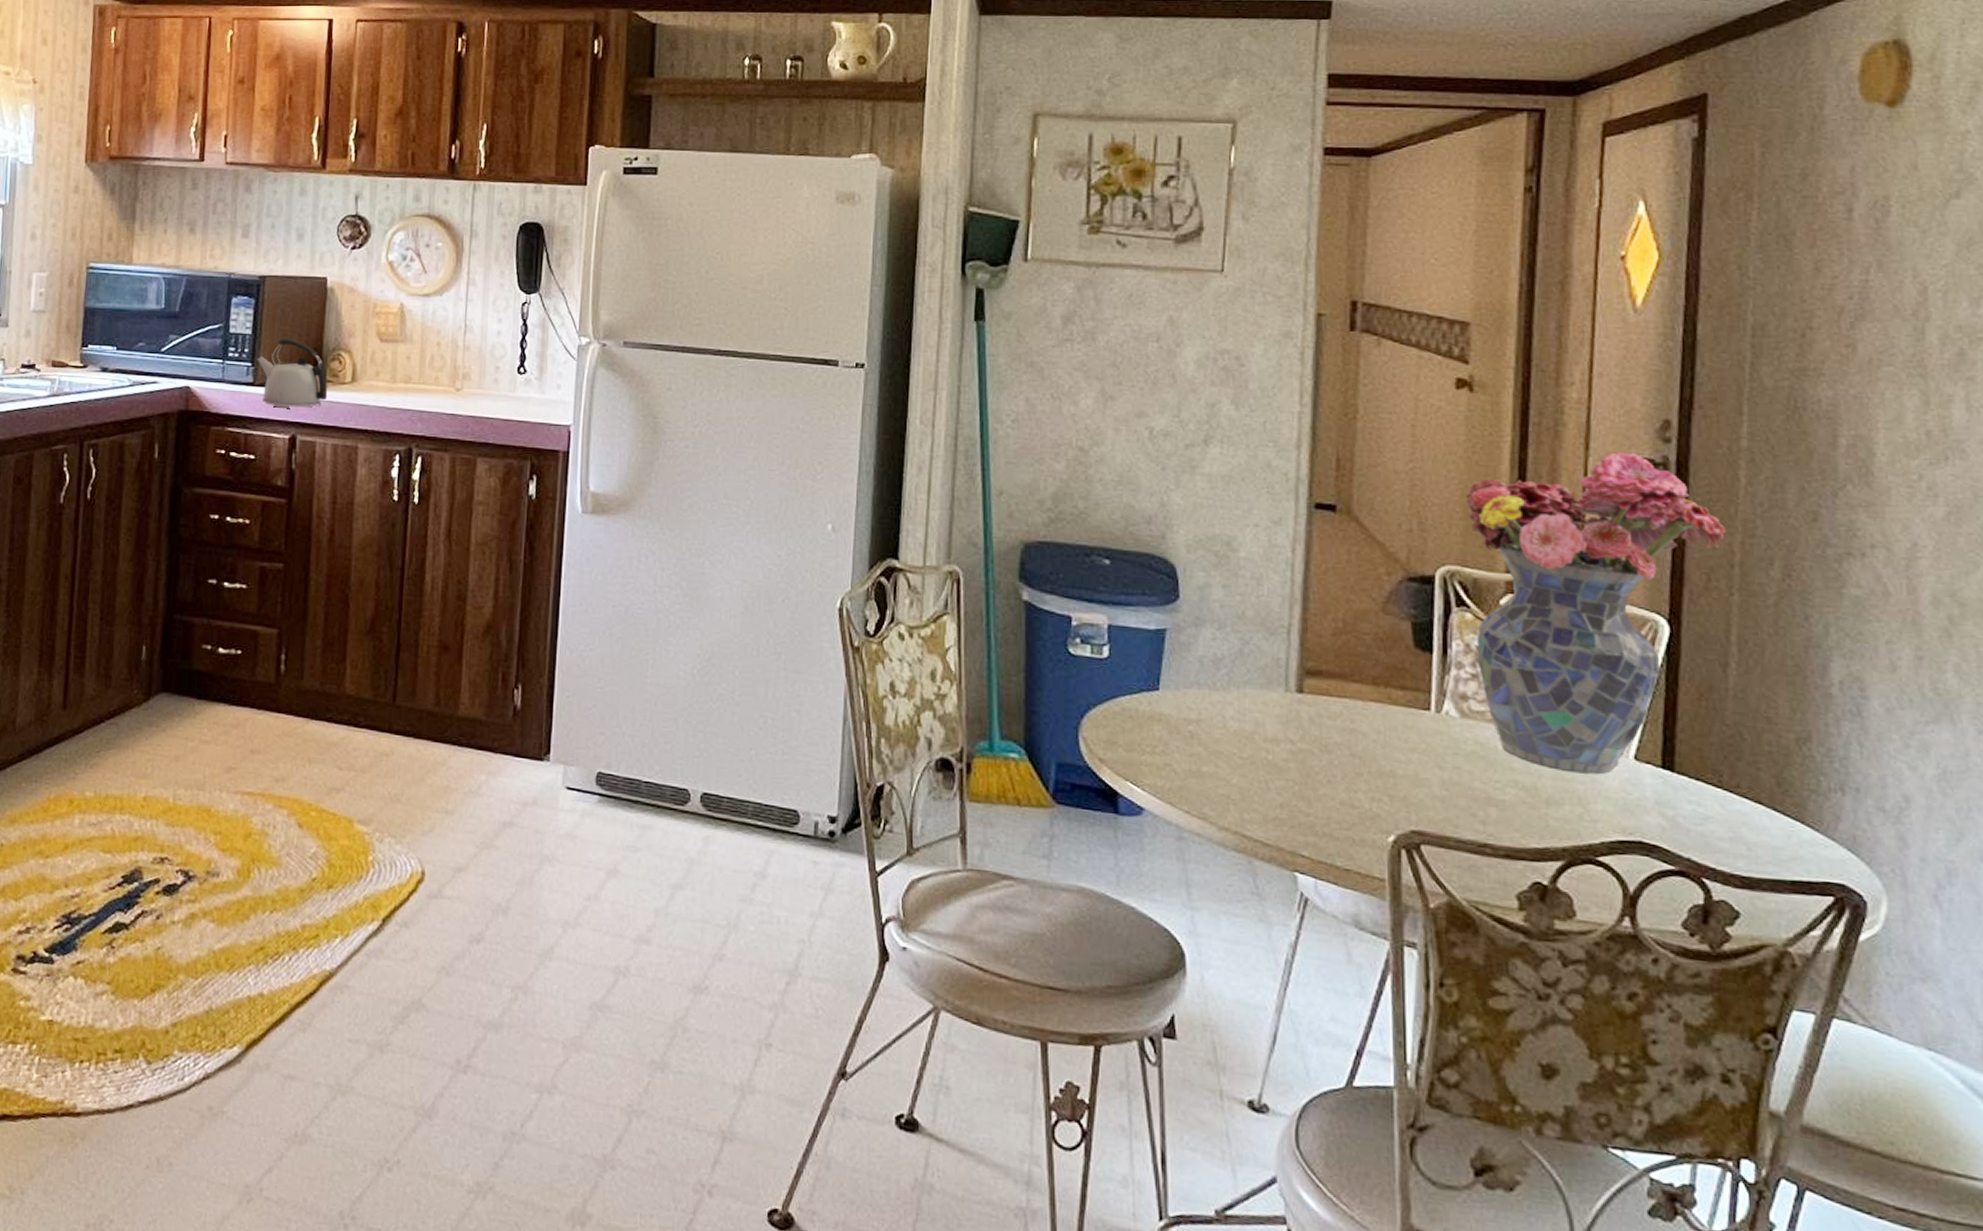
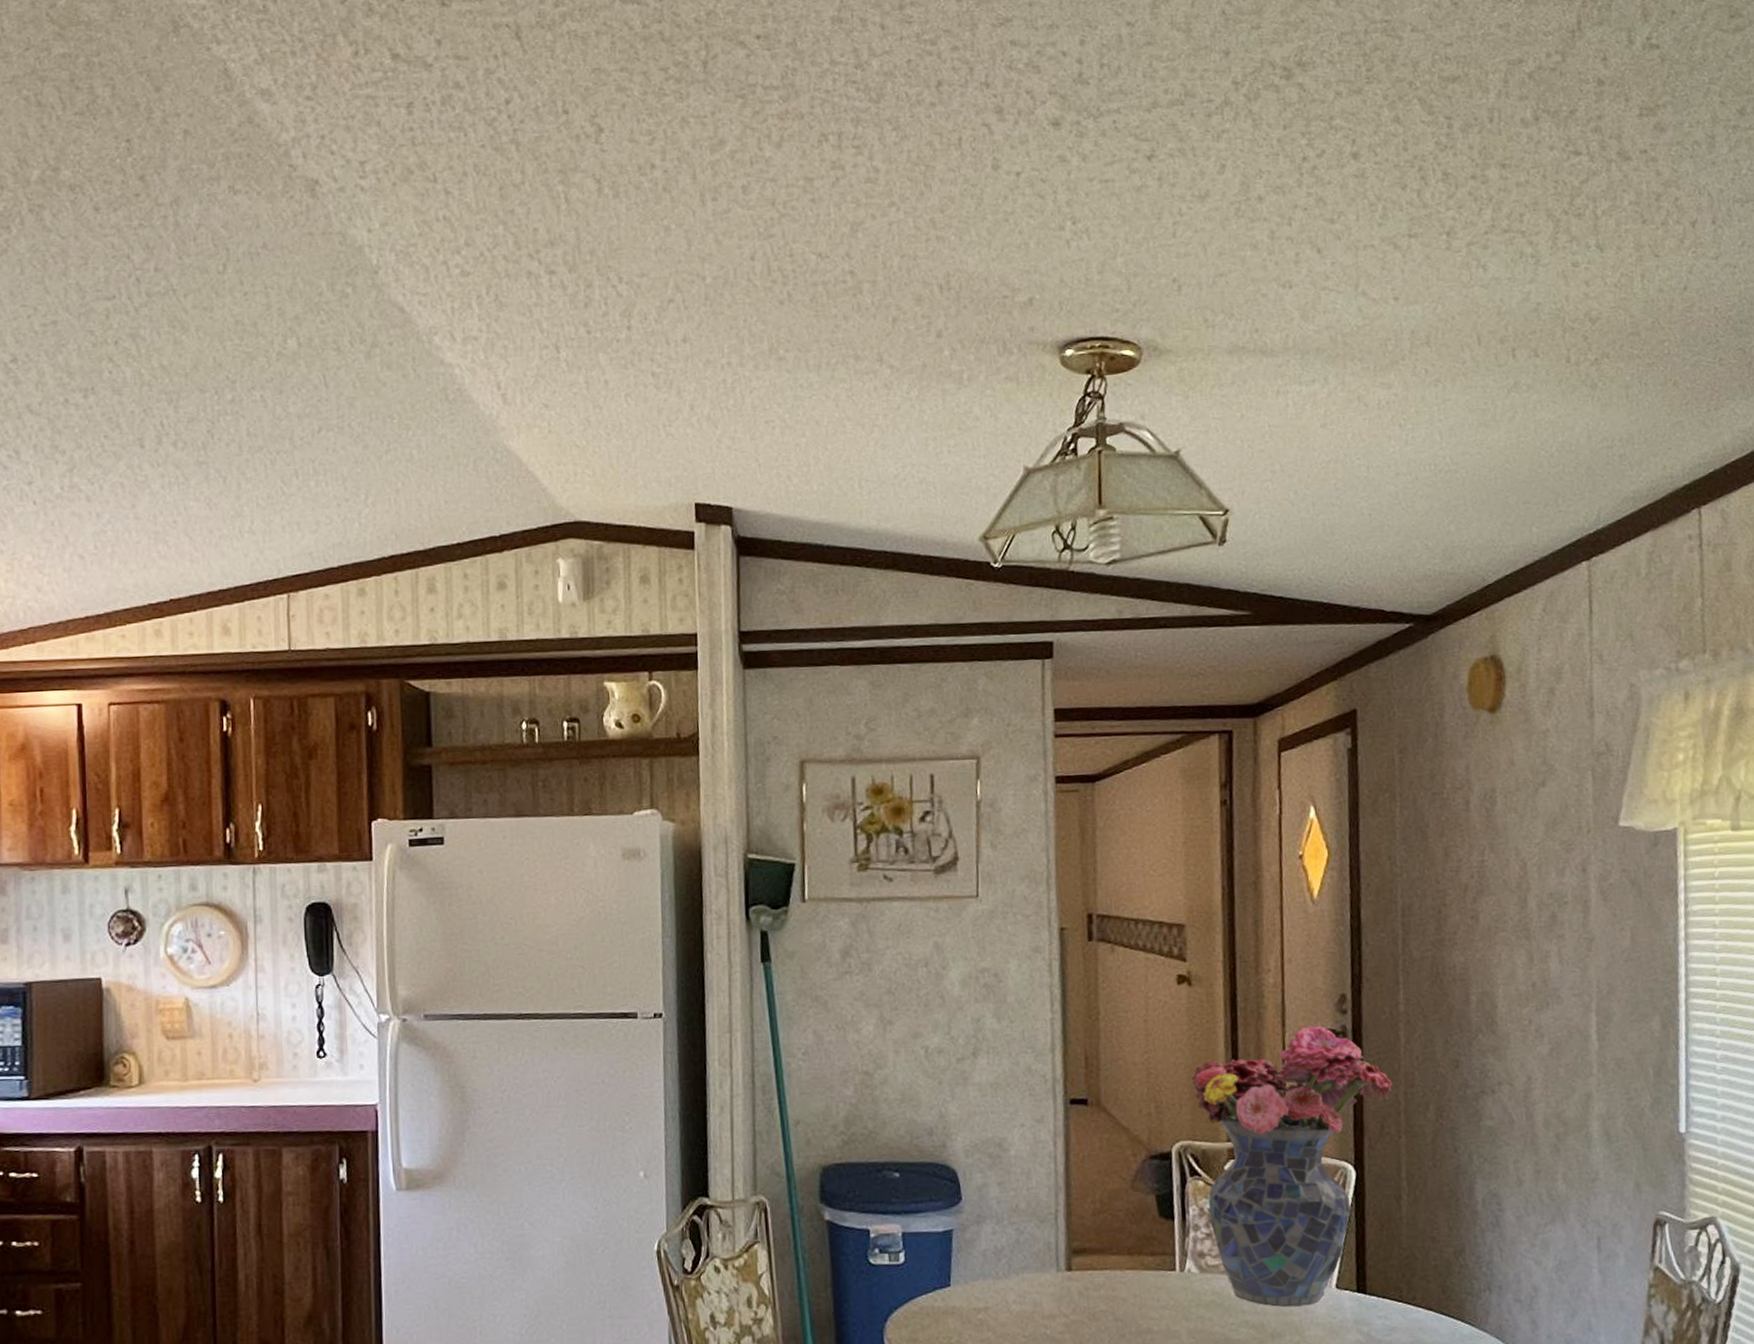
kettle: present [257,338,328,409] -> none [30,1045,114,1121]

